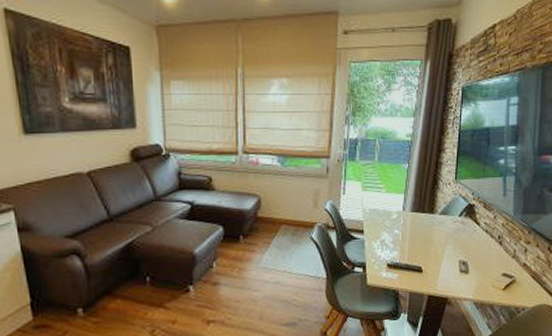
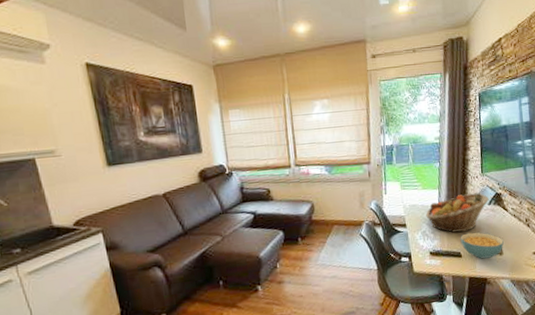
fruit basket: none [387,201,461,244] -> present [426,192,490,233]
cereal bowl: none [423,246,471,277] -> present [460,232,504,259]

